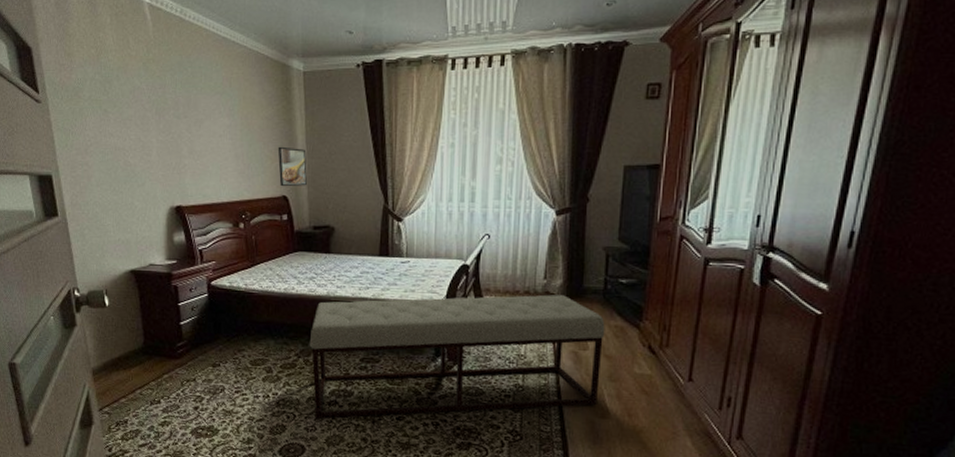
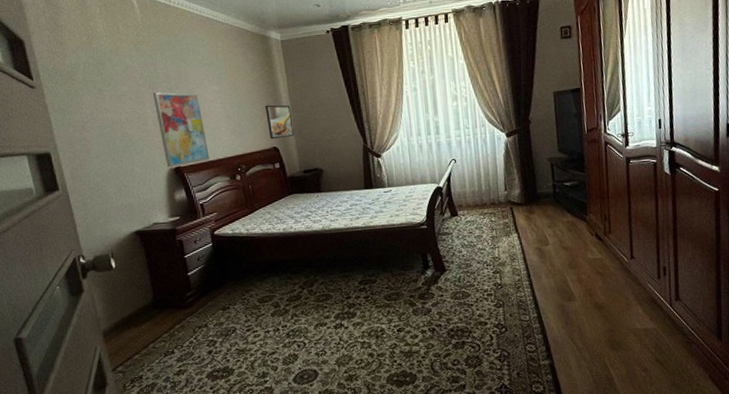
wall art: none [159,120,213,206] -> present [153,92,209,168]
bench: present [309,294,605,420] -> none [311,202,563,344]

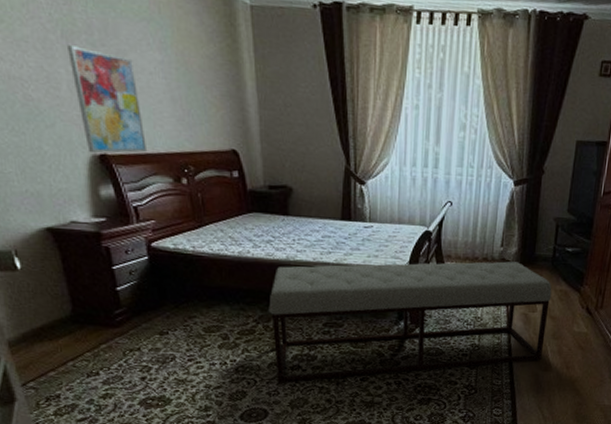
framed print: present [265,105,294,140] -> none [223,92,259,141]
bench: none [311,202,563,344] -> present [268,261,552,384]

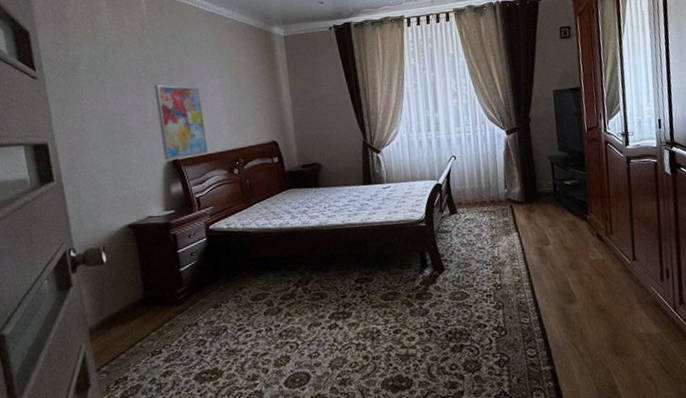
bench: present [268,261,552,384] -> none [306,200,565,345]

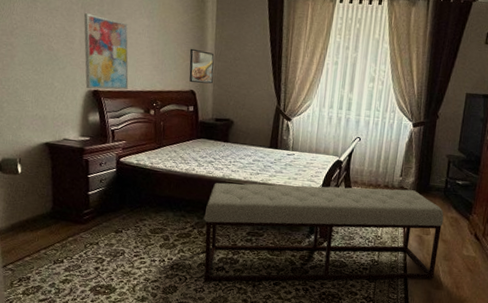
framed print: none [265,99,294,134] -> present [189,48,215,84]
bench: none [306,200,565,345] -> present [203,182,444,283]

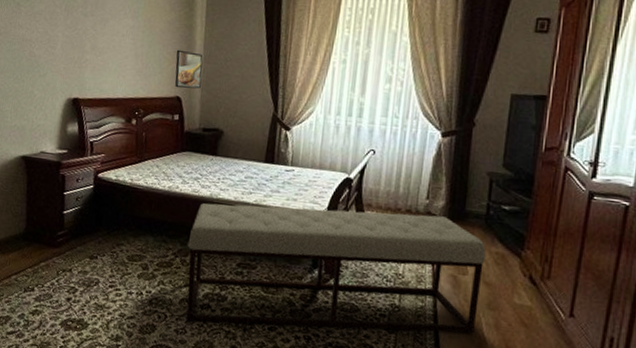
wall art: present [83,13,129,90] -> none [65,16,112,98]

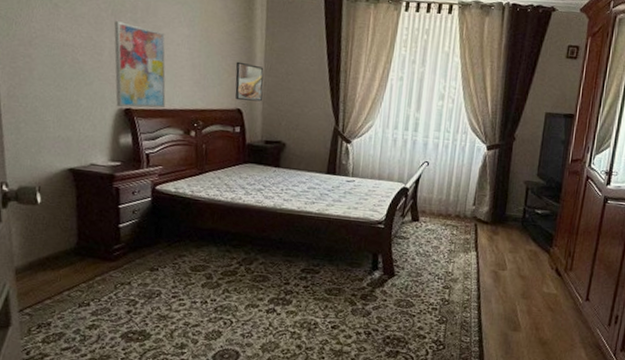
wall art: none [65,16,112,98] -> present [114,21,166,109]
bench: present [186,203,486,334] -> none [252,213,522,327]

